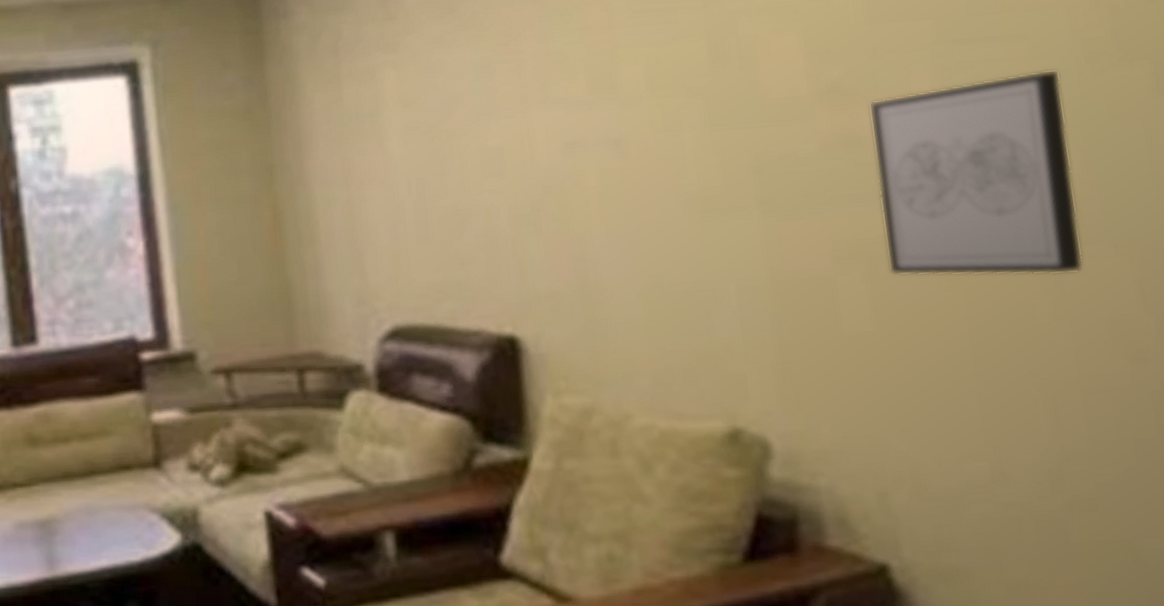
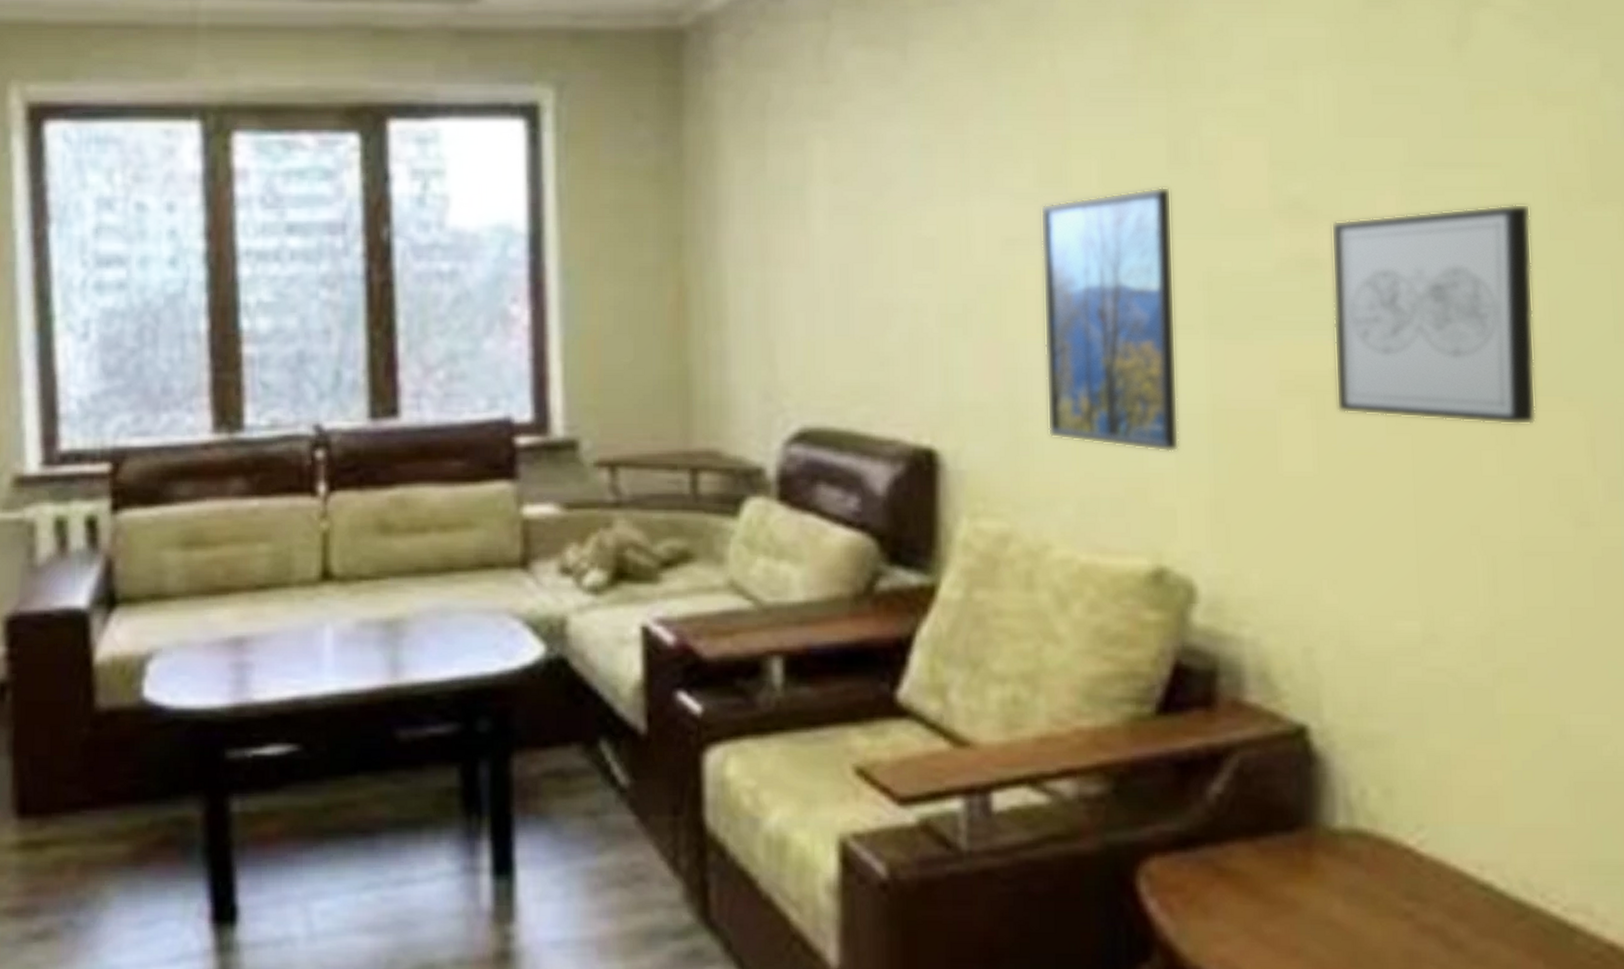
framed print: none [594,83,744,324] -> present [1040,186,1179,453]

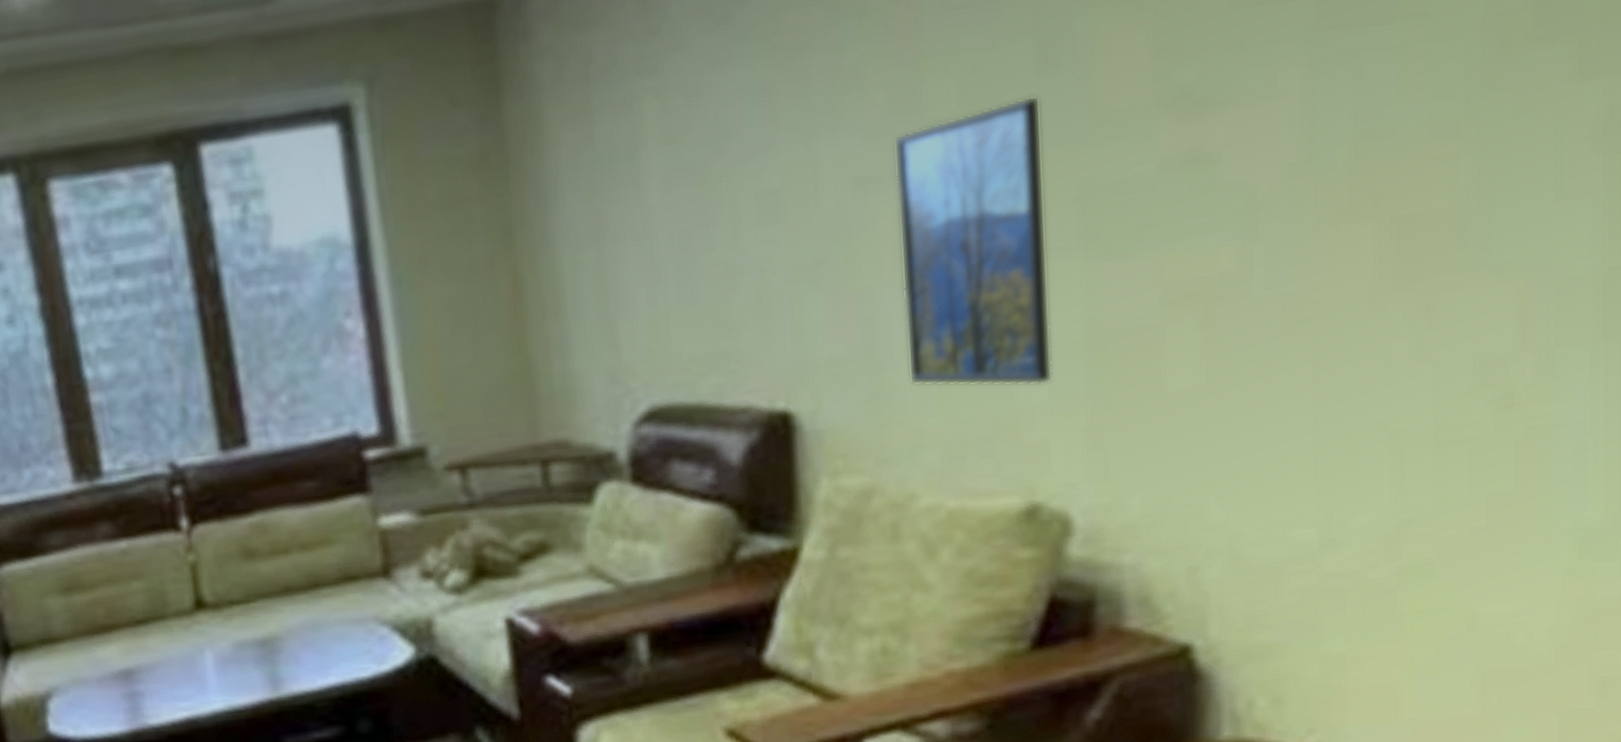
wall art: present [1331,204,1537,425] -> none [1224,55,1462,319]

